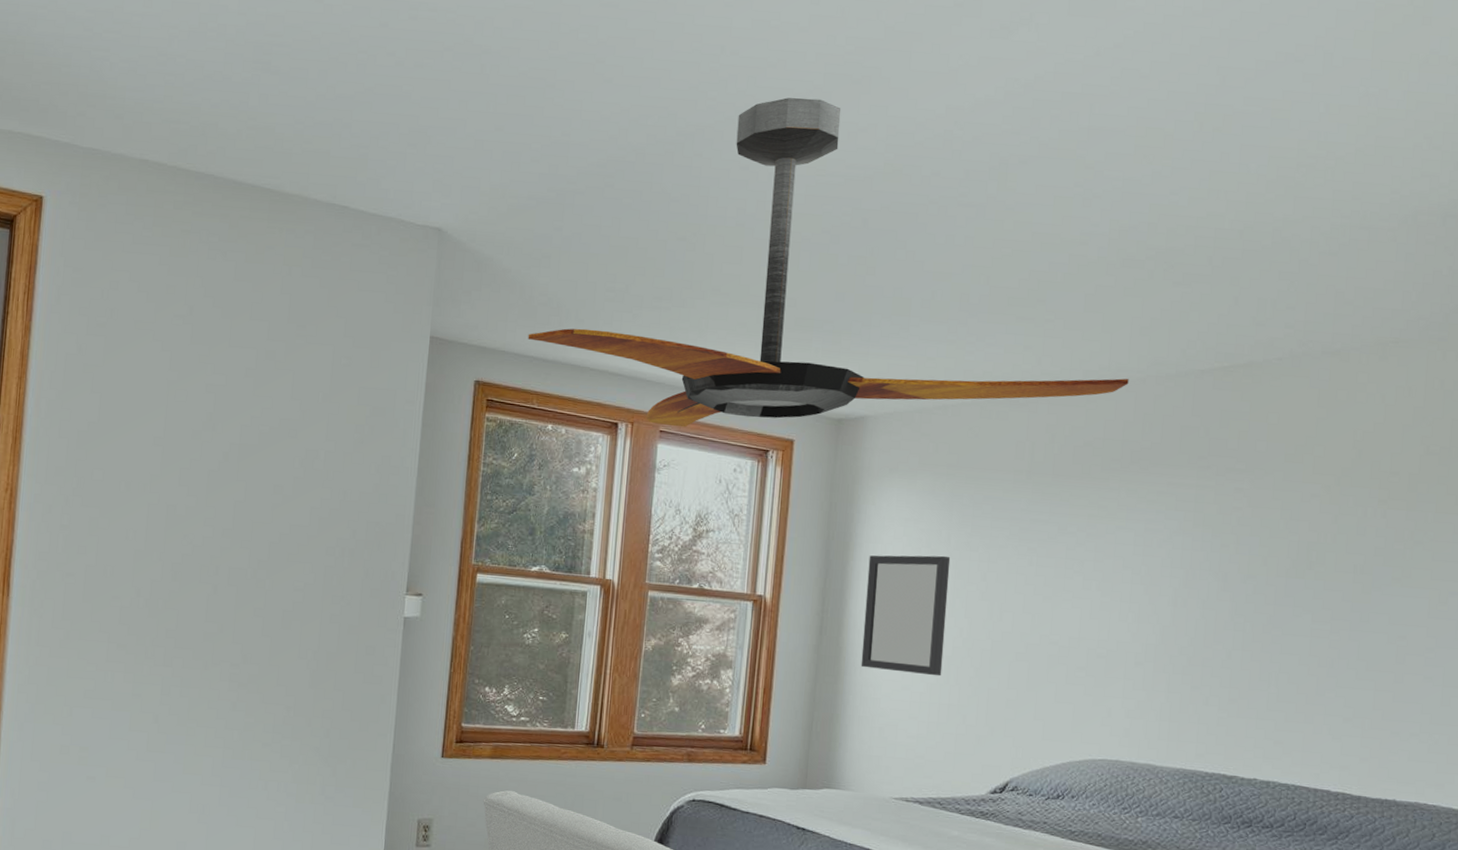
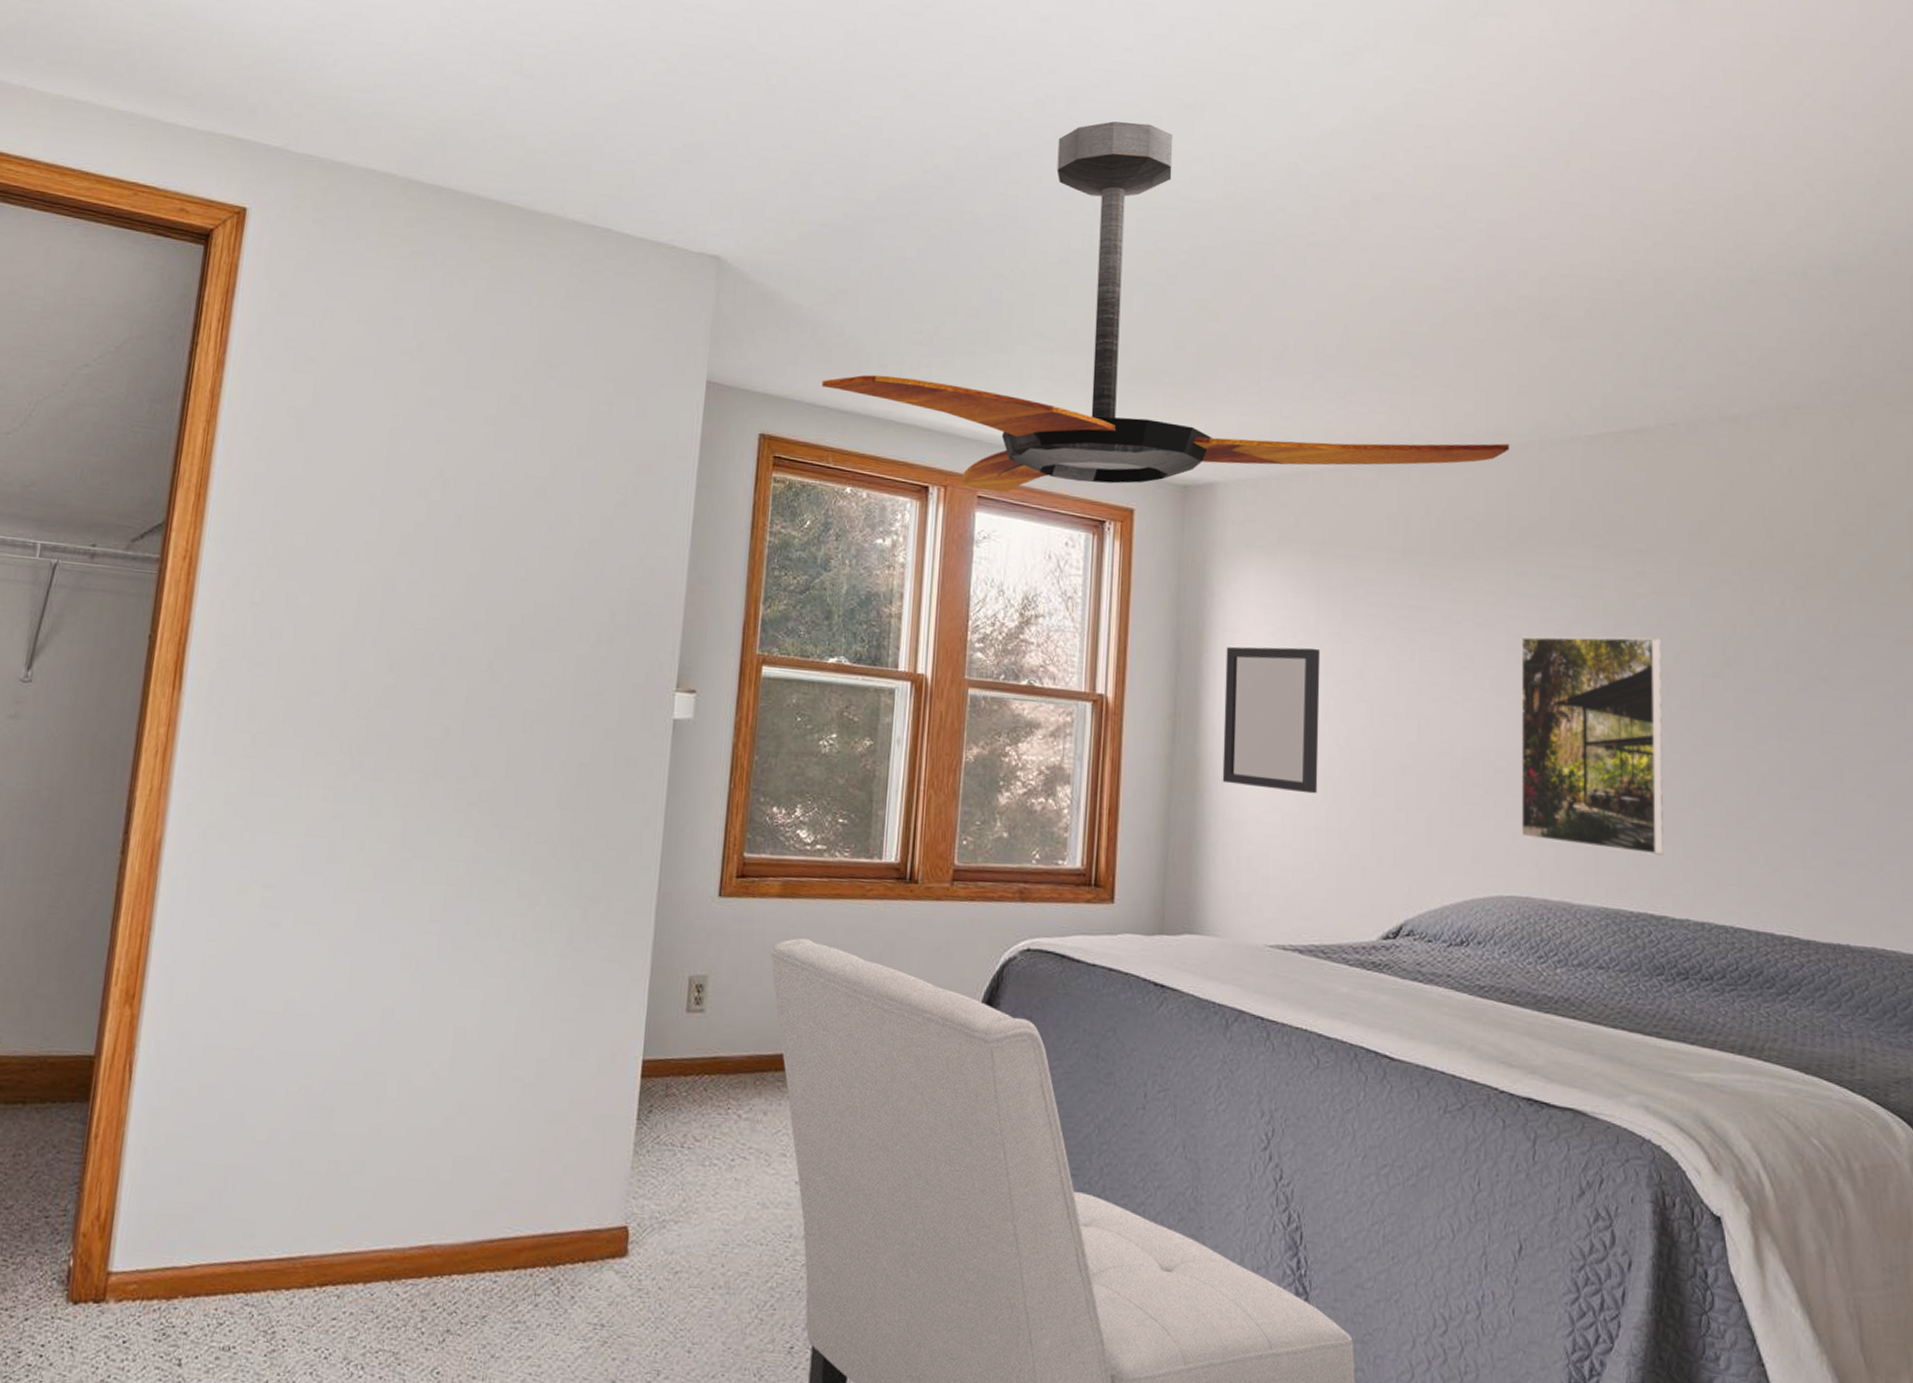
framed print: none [1115,544,1252,727] -> present [1521,636,1663,856]

